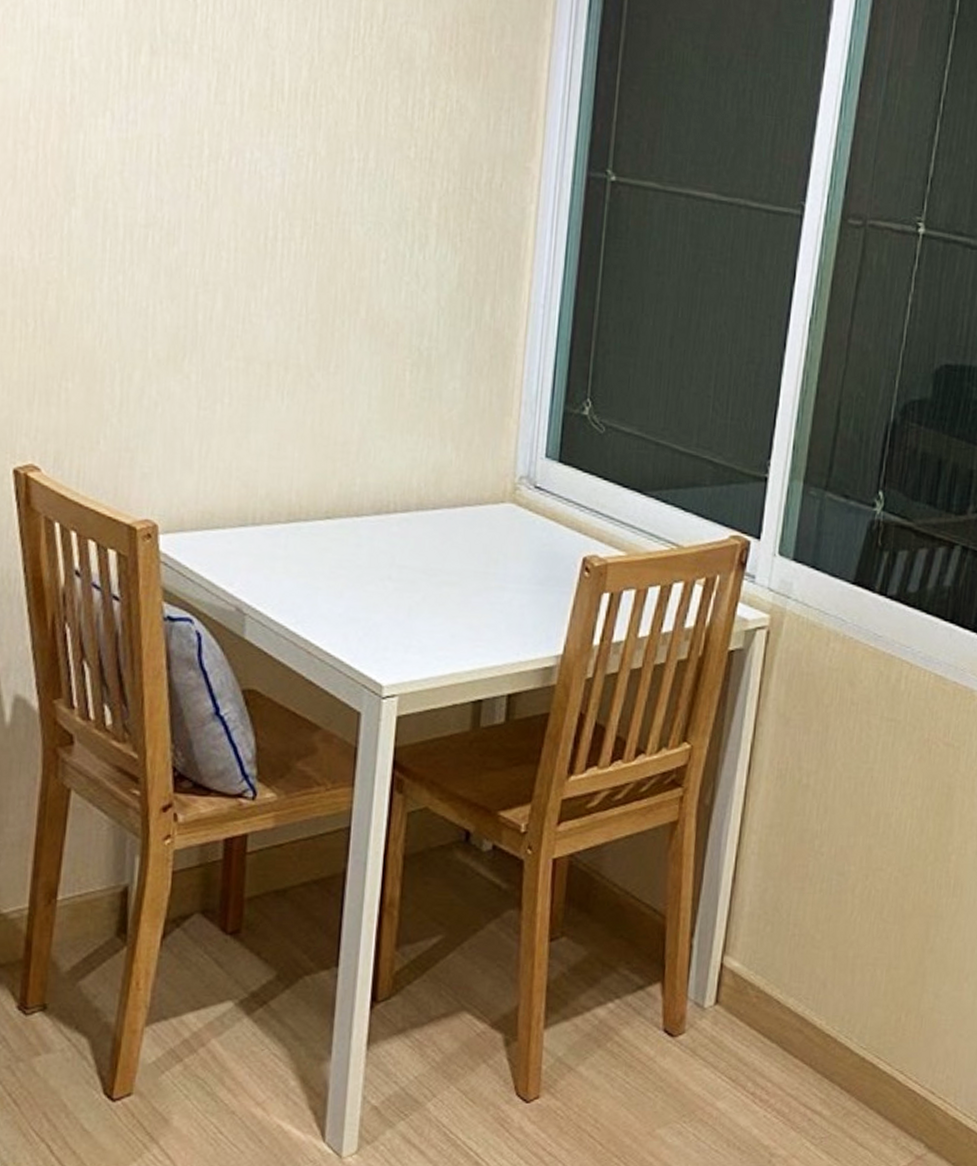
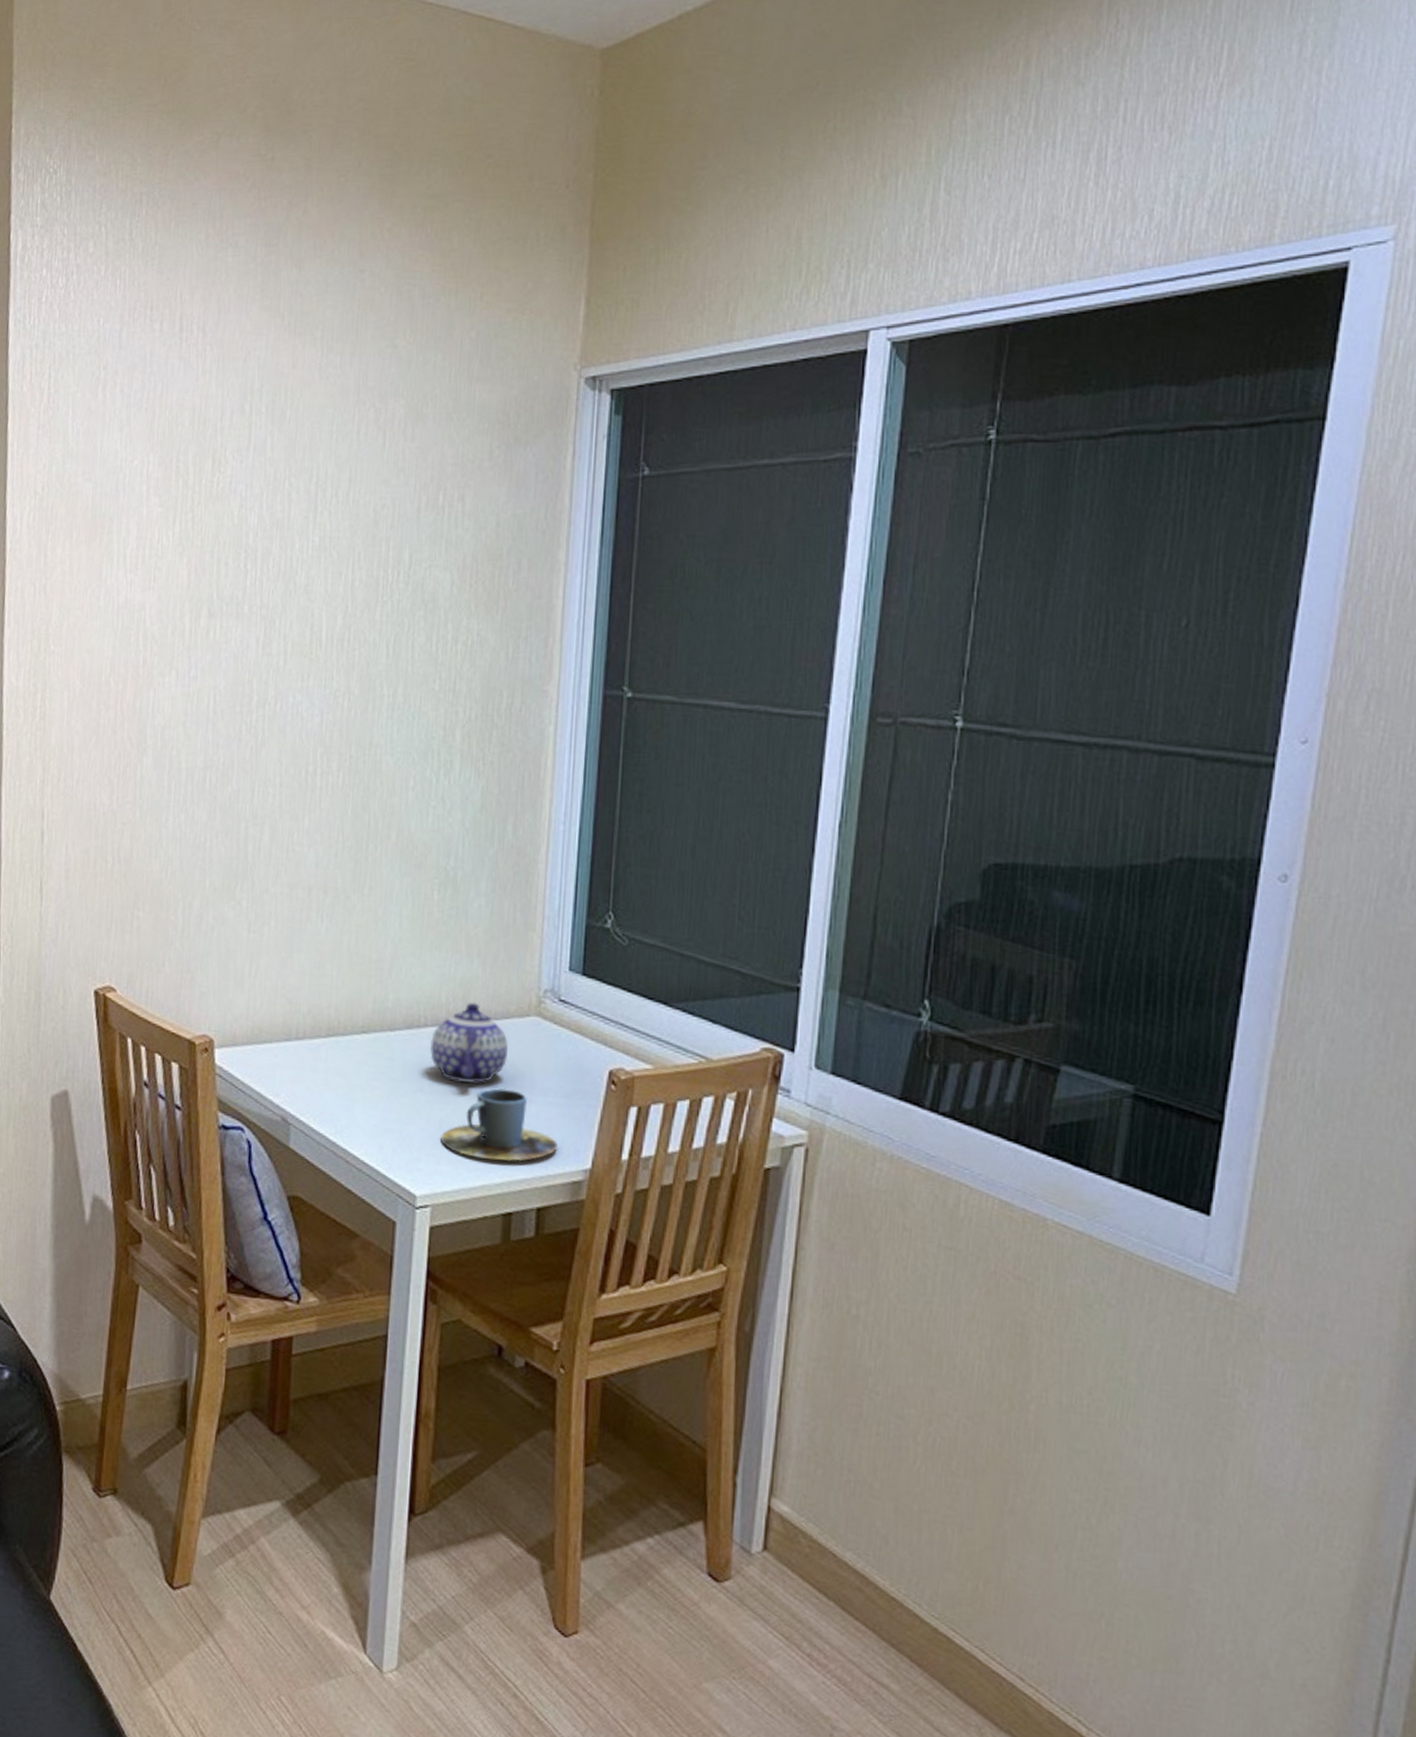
teapot: none [399,487,481,571] -> present [429,1002,508,1084]
cup: none [409,575,530,649] -> present [441,1088,558,1162]

